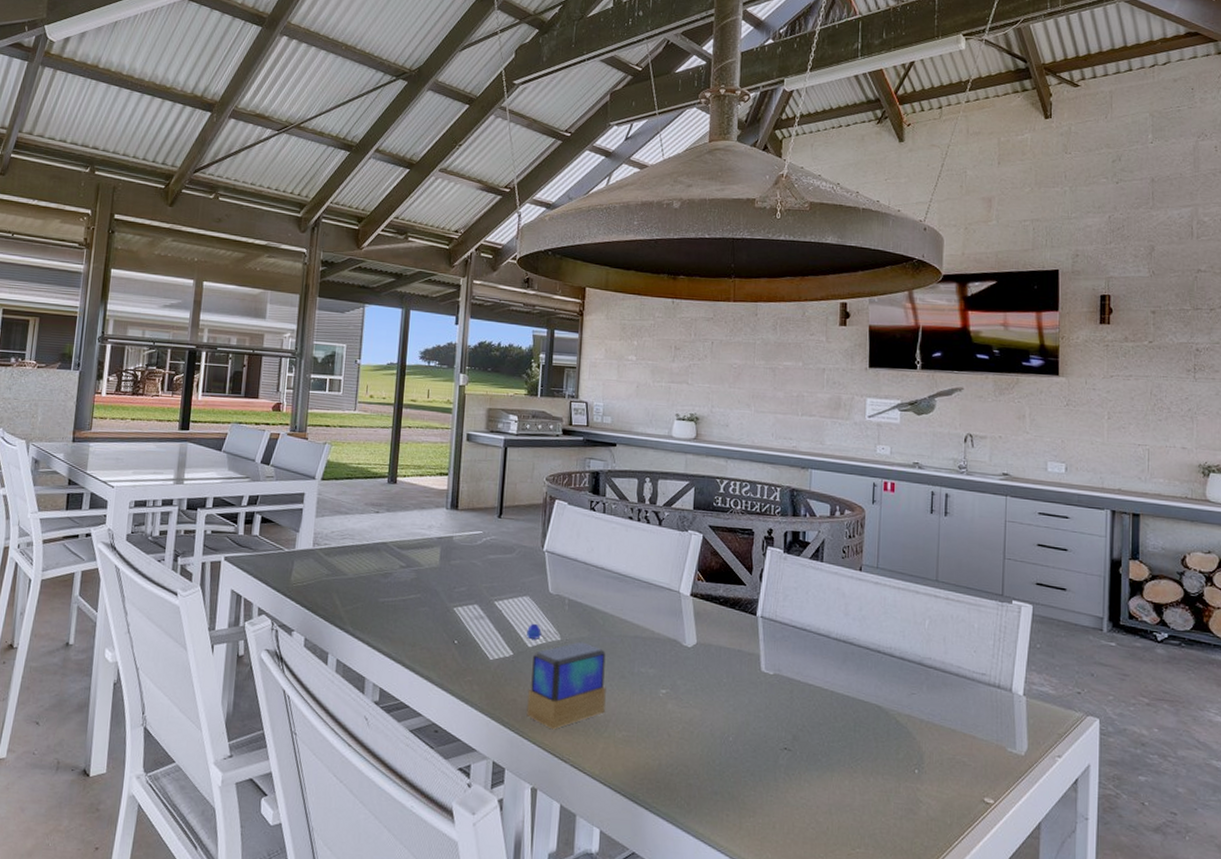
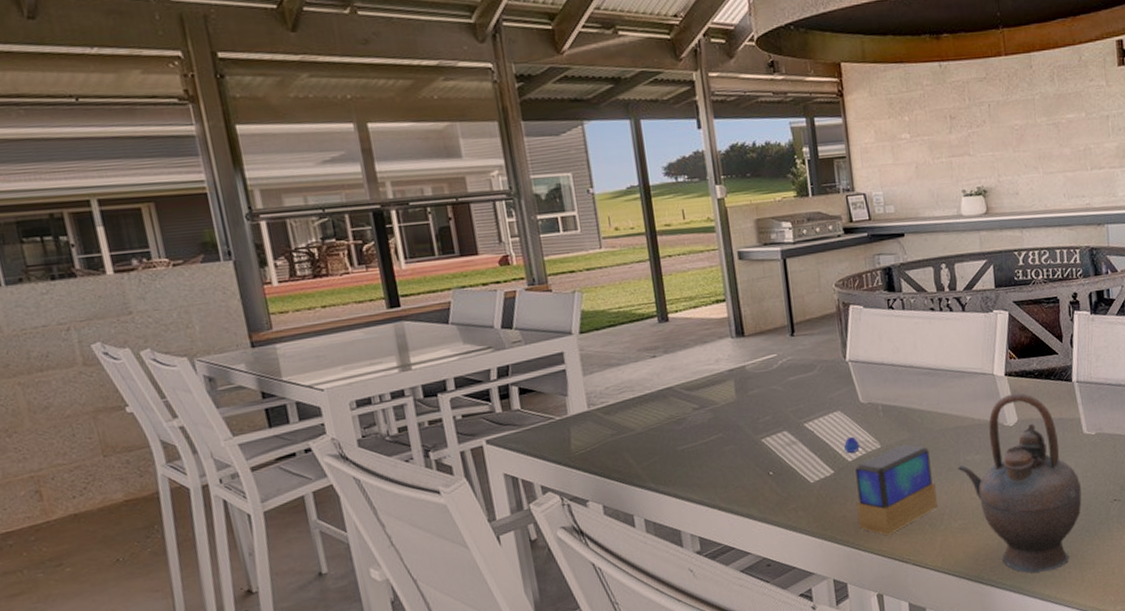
teapot: none [631,615,751,808] -> present [958,392,1082,574]

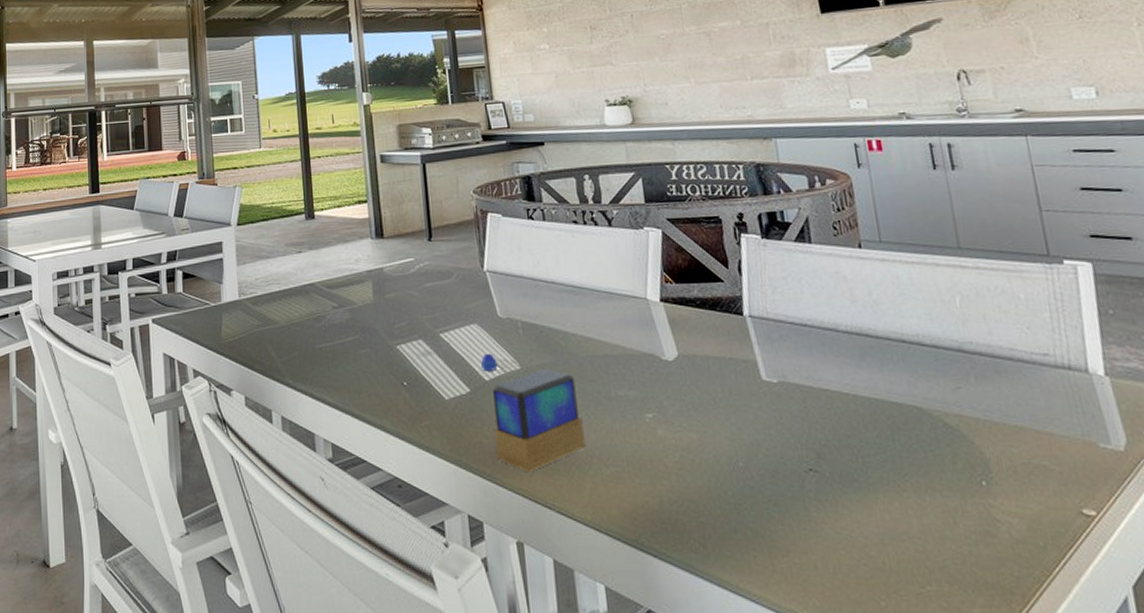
teapot: present [958,392,1082,574] -> none [608,323,766,550]

